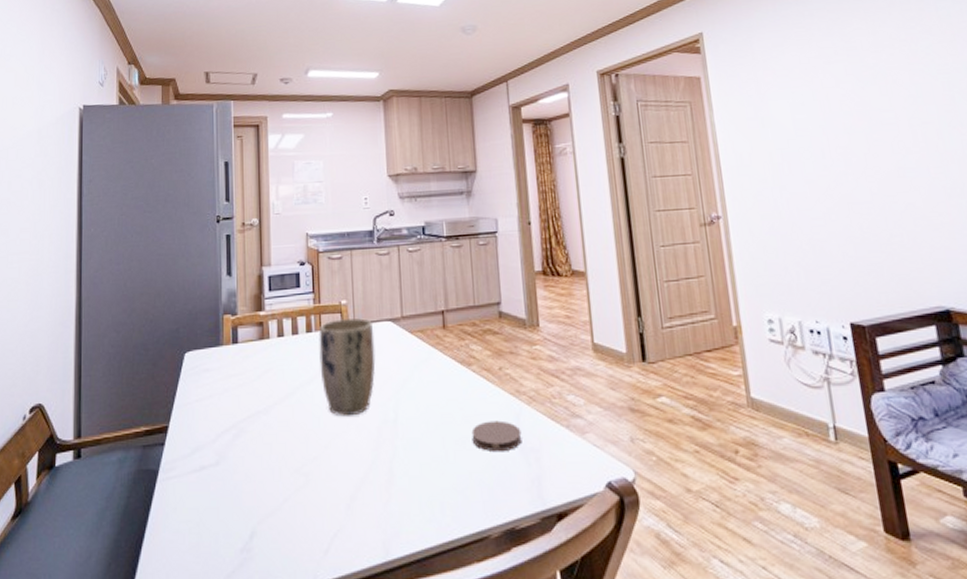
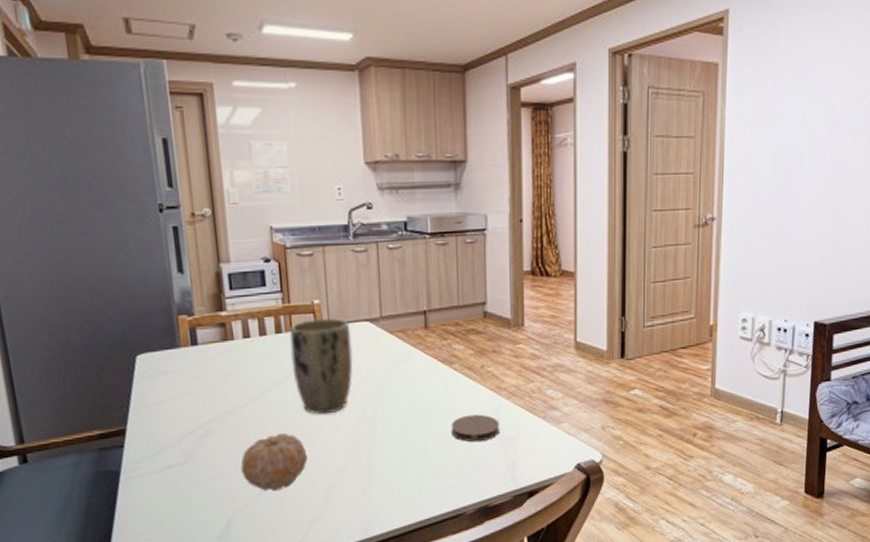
fruit: none [267,435,331,500] -> present [240,433,308,492]

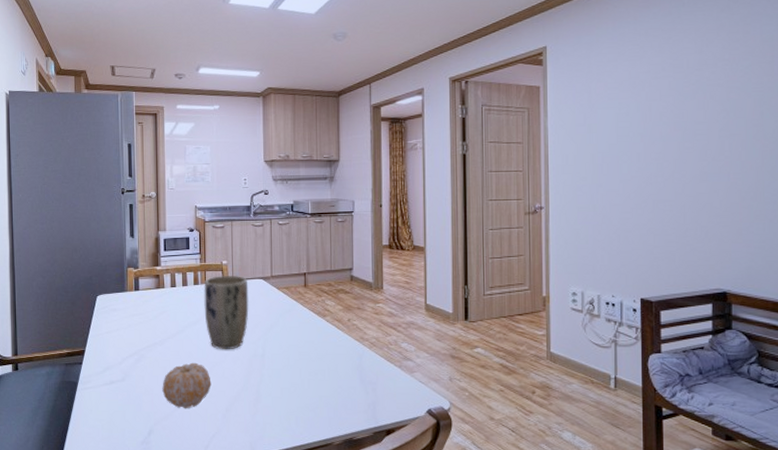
coaster: present [451,414,500,442] -> none [323,359,363,383]

